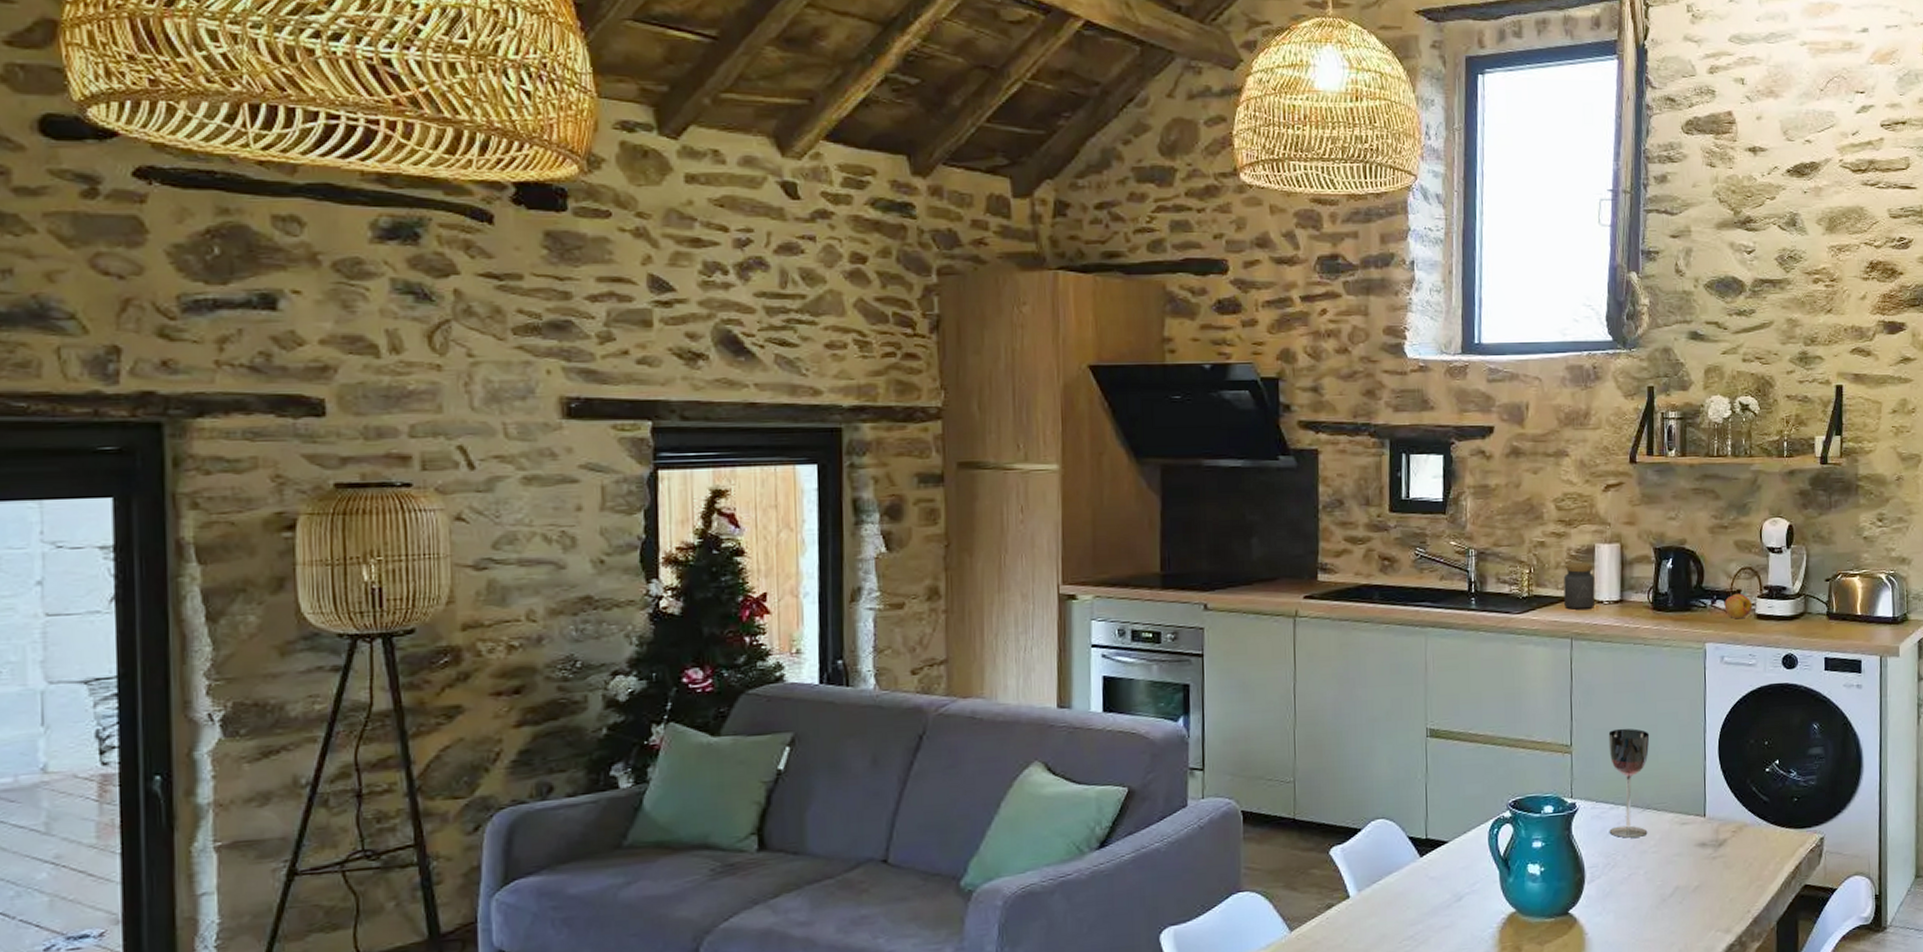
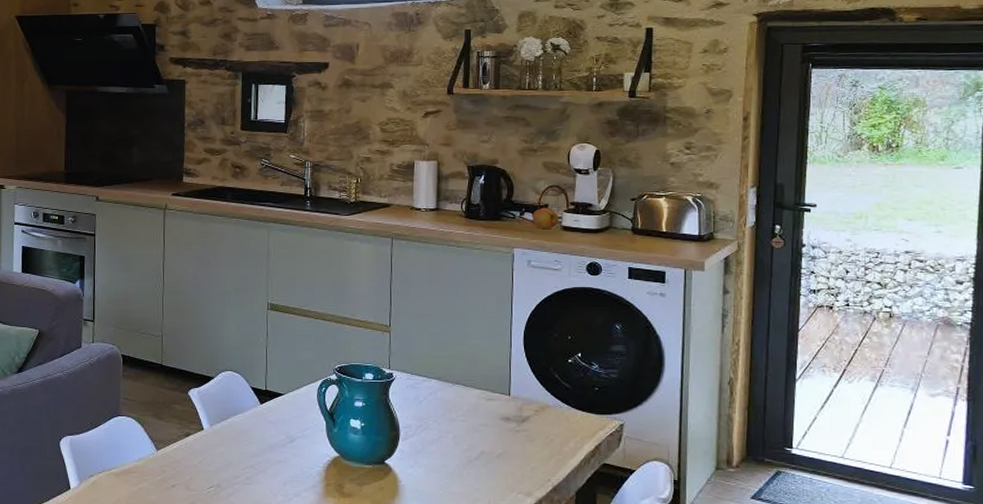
jar: present [1563,562,1596,610] -> none [386,175,414,214]
wineglass: present [1608,728,1650,838] -> none [422,315,460,407]

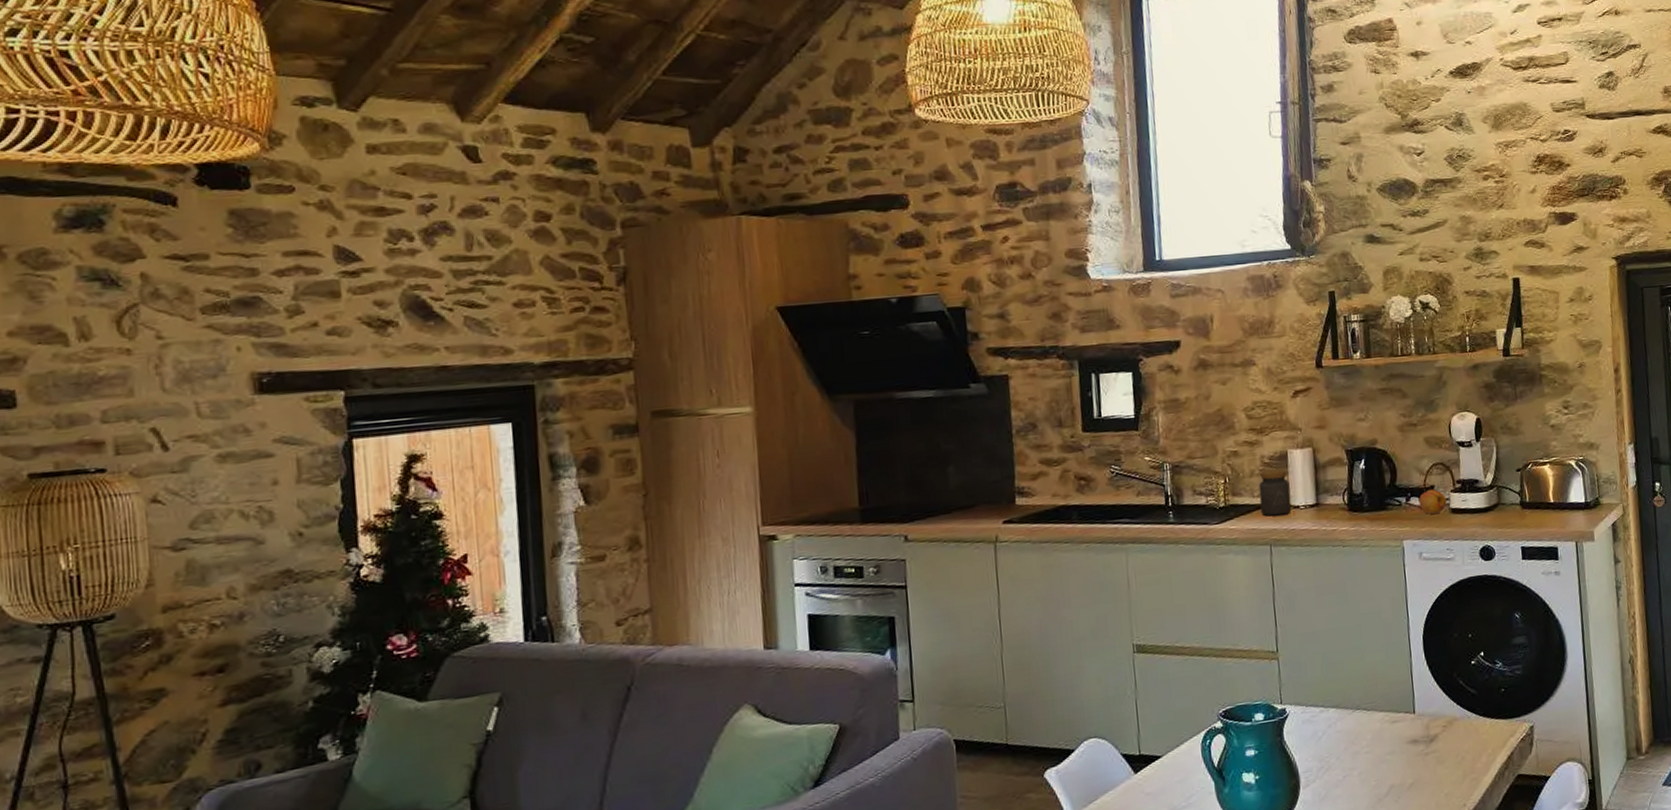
jar: none [386,175,414,214] -> present [1258,468,1292,517]

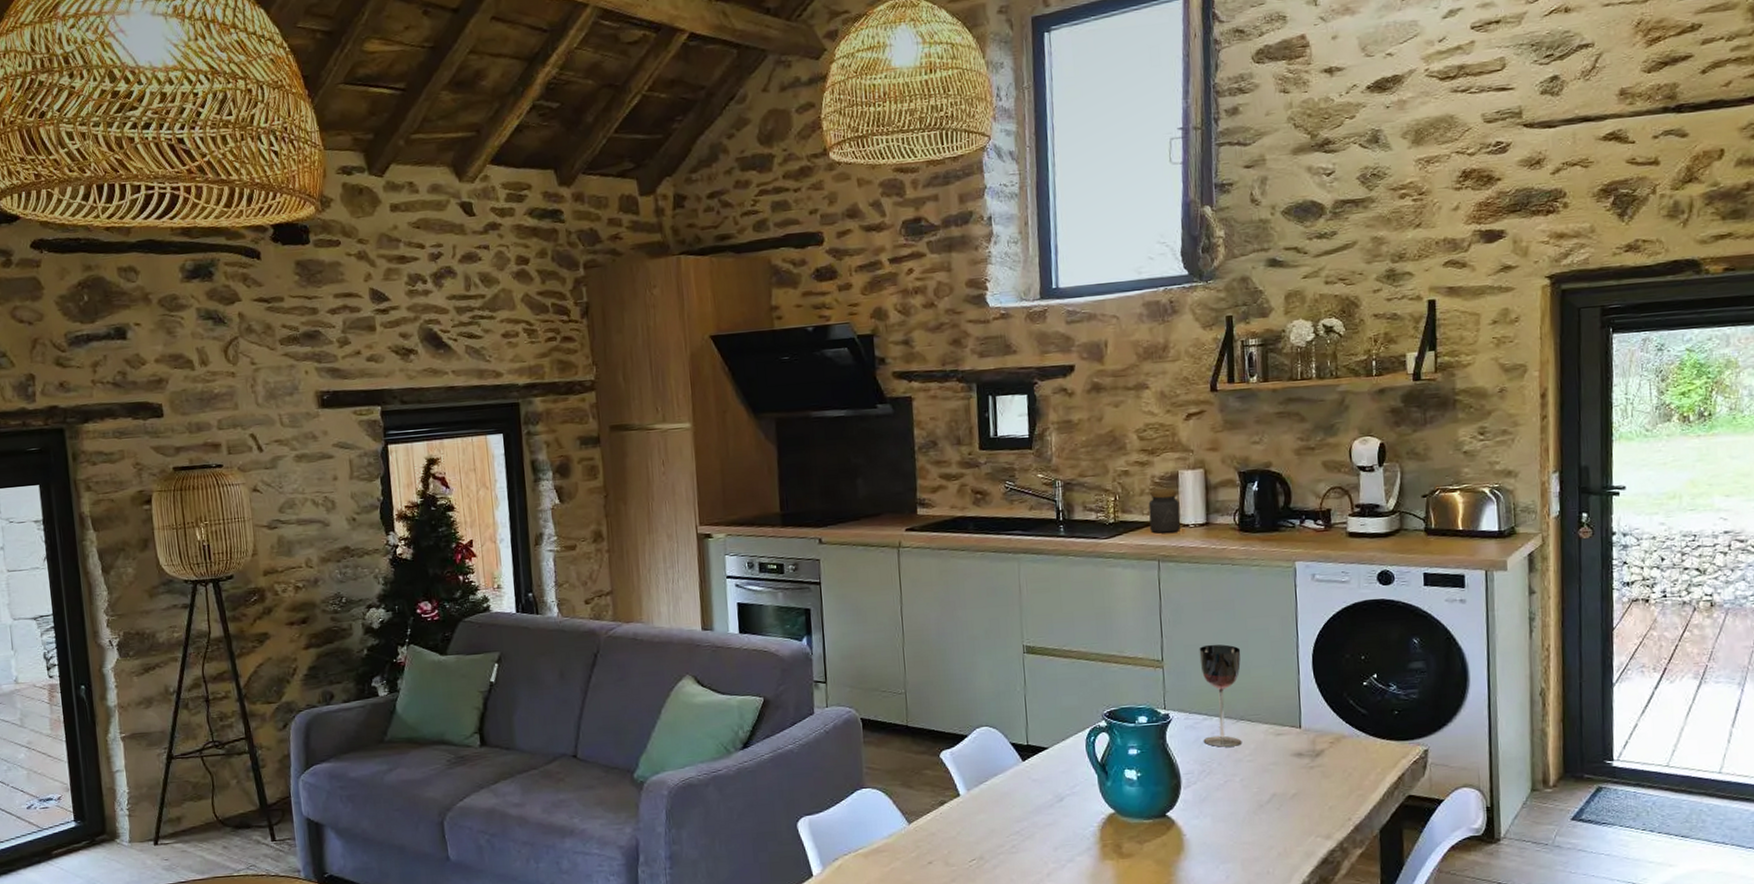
wineglass: none [1313,630,1359,740] -> present [1199,644,1242,747]
fruit: present [1418,489,1447,515] -> none [1313,512,1344,538]

